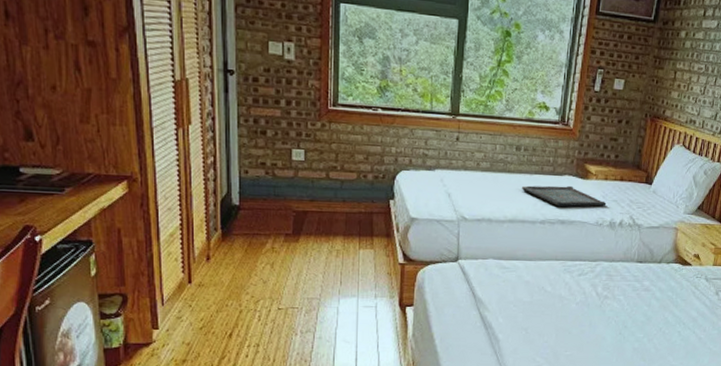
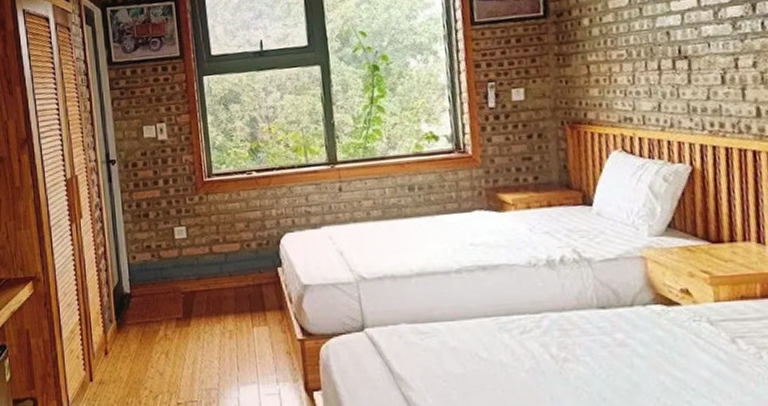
serving tray: present [522,185,607,207] -> none [425,223,537,249]

